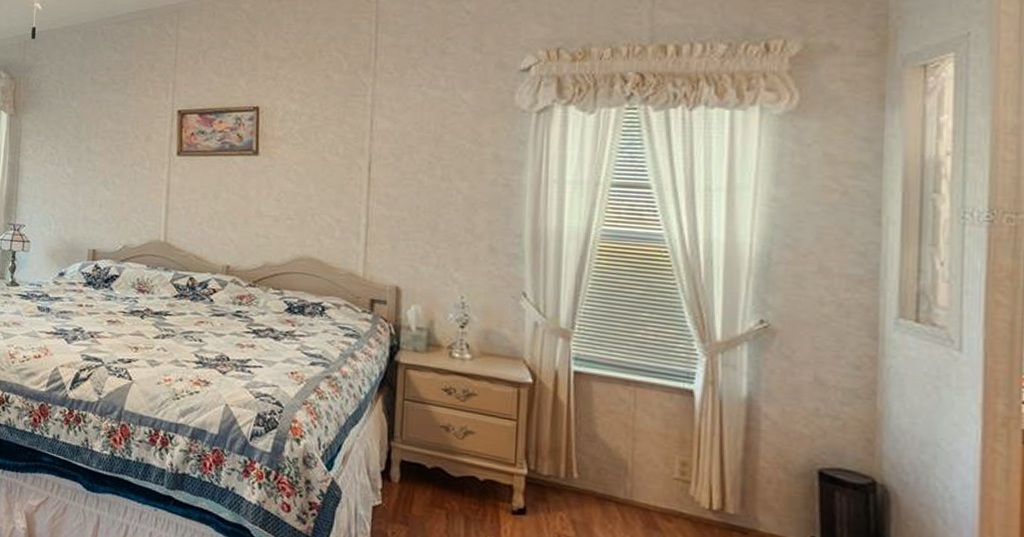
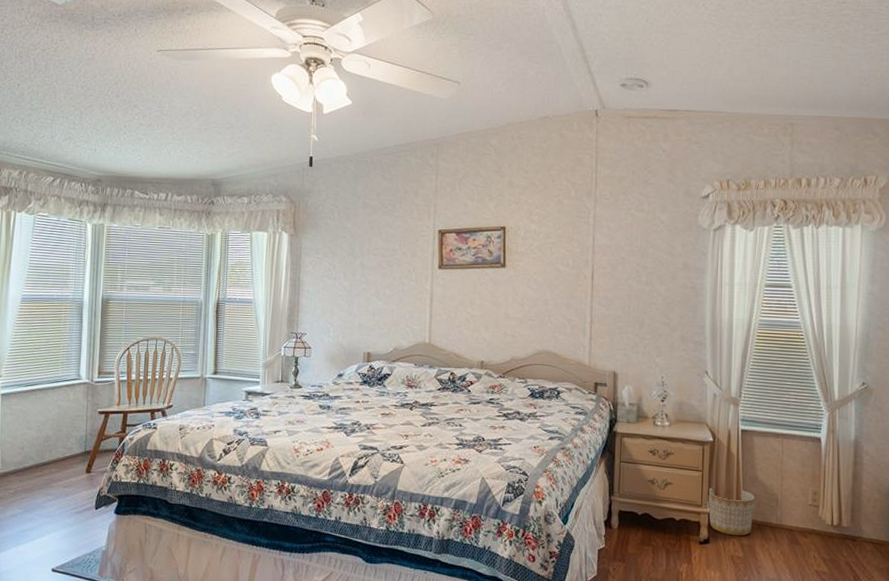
planter: none [524,442,593,510] -> present [708,487,755,536]

